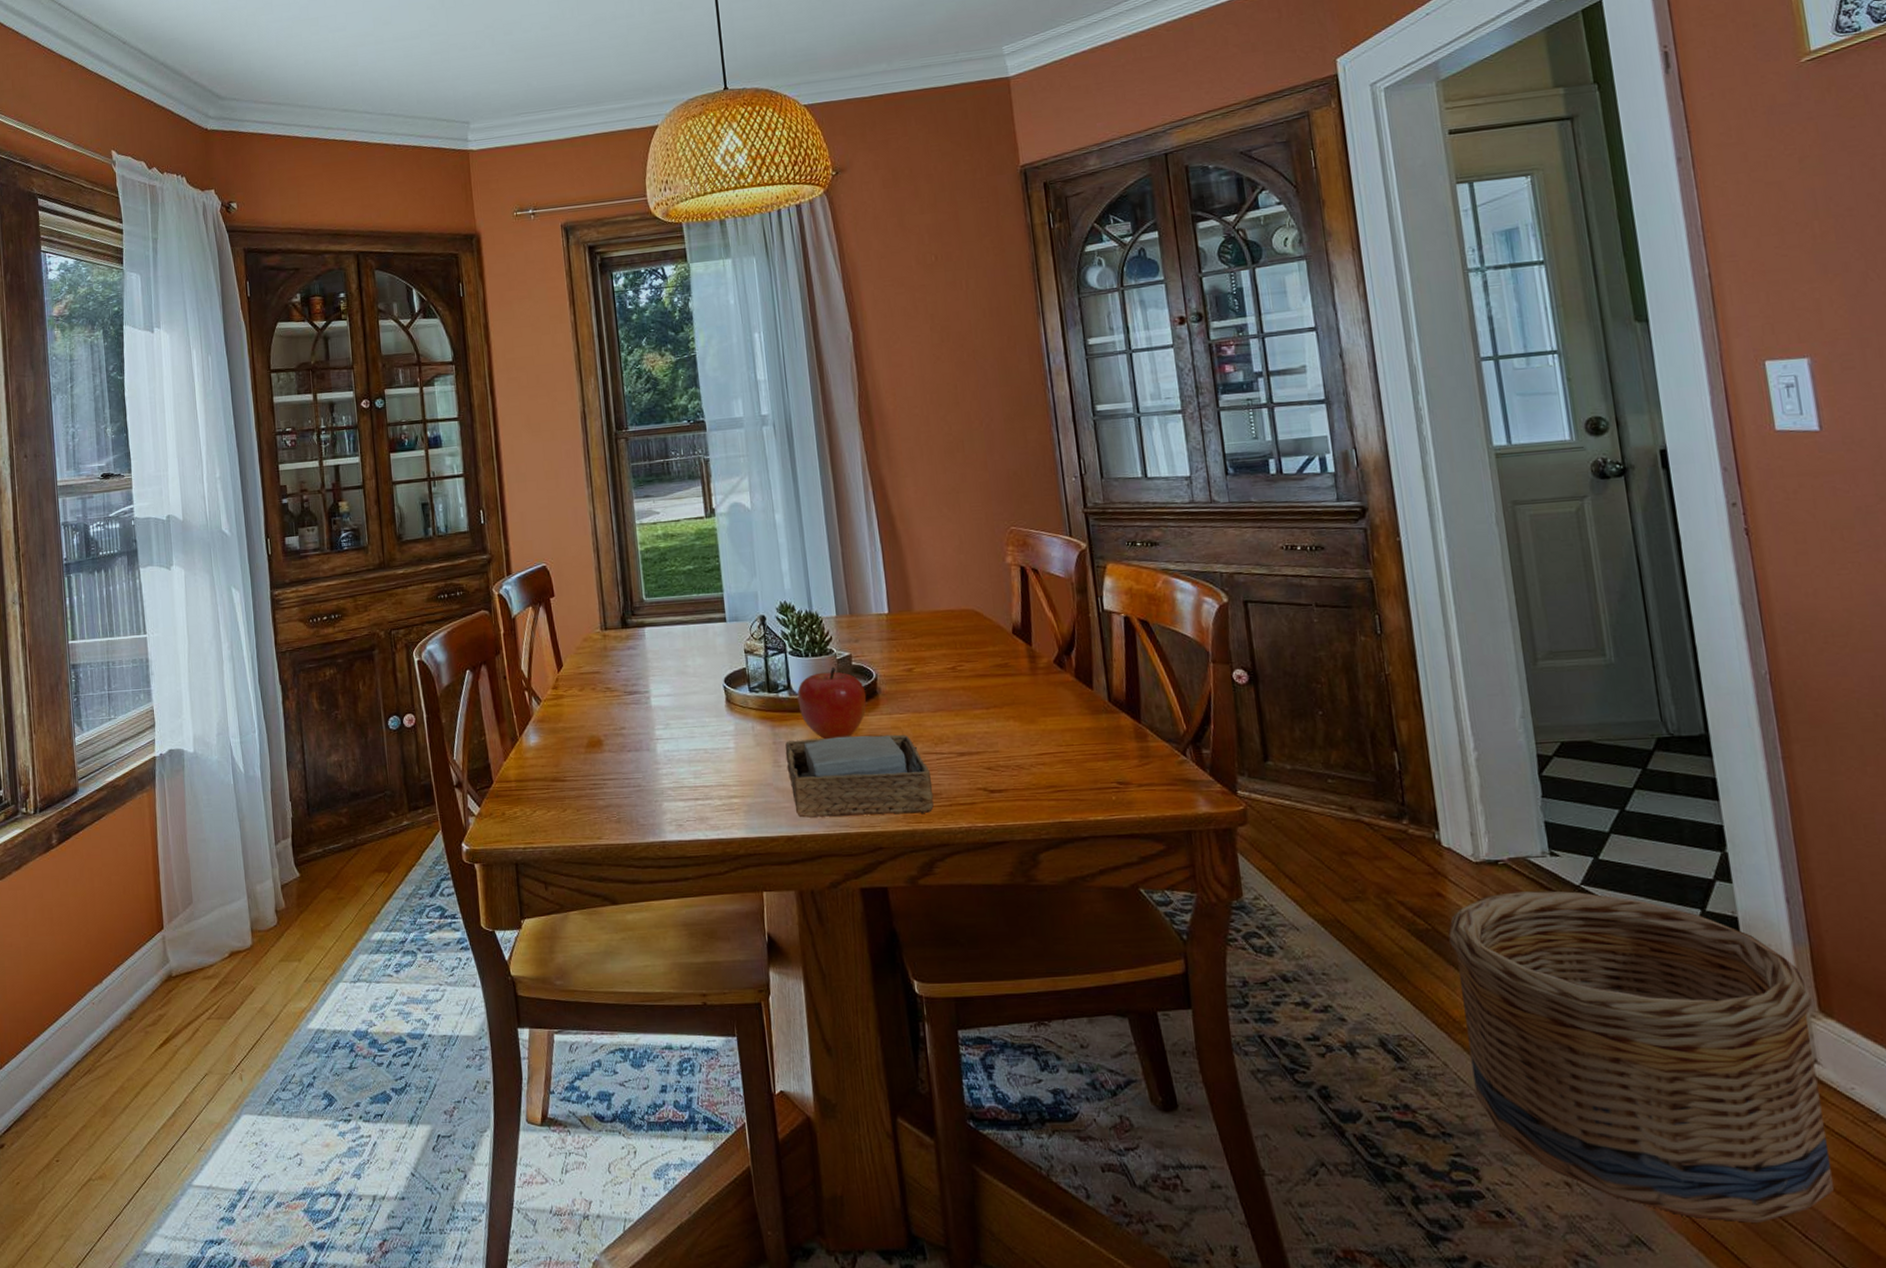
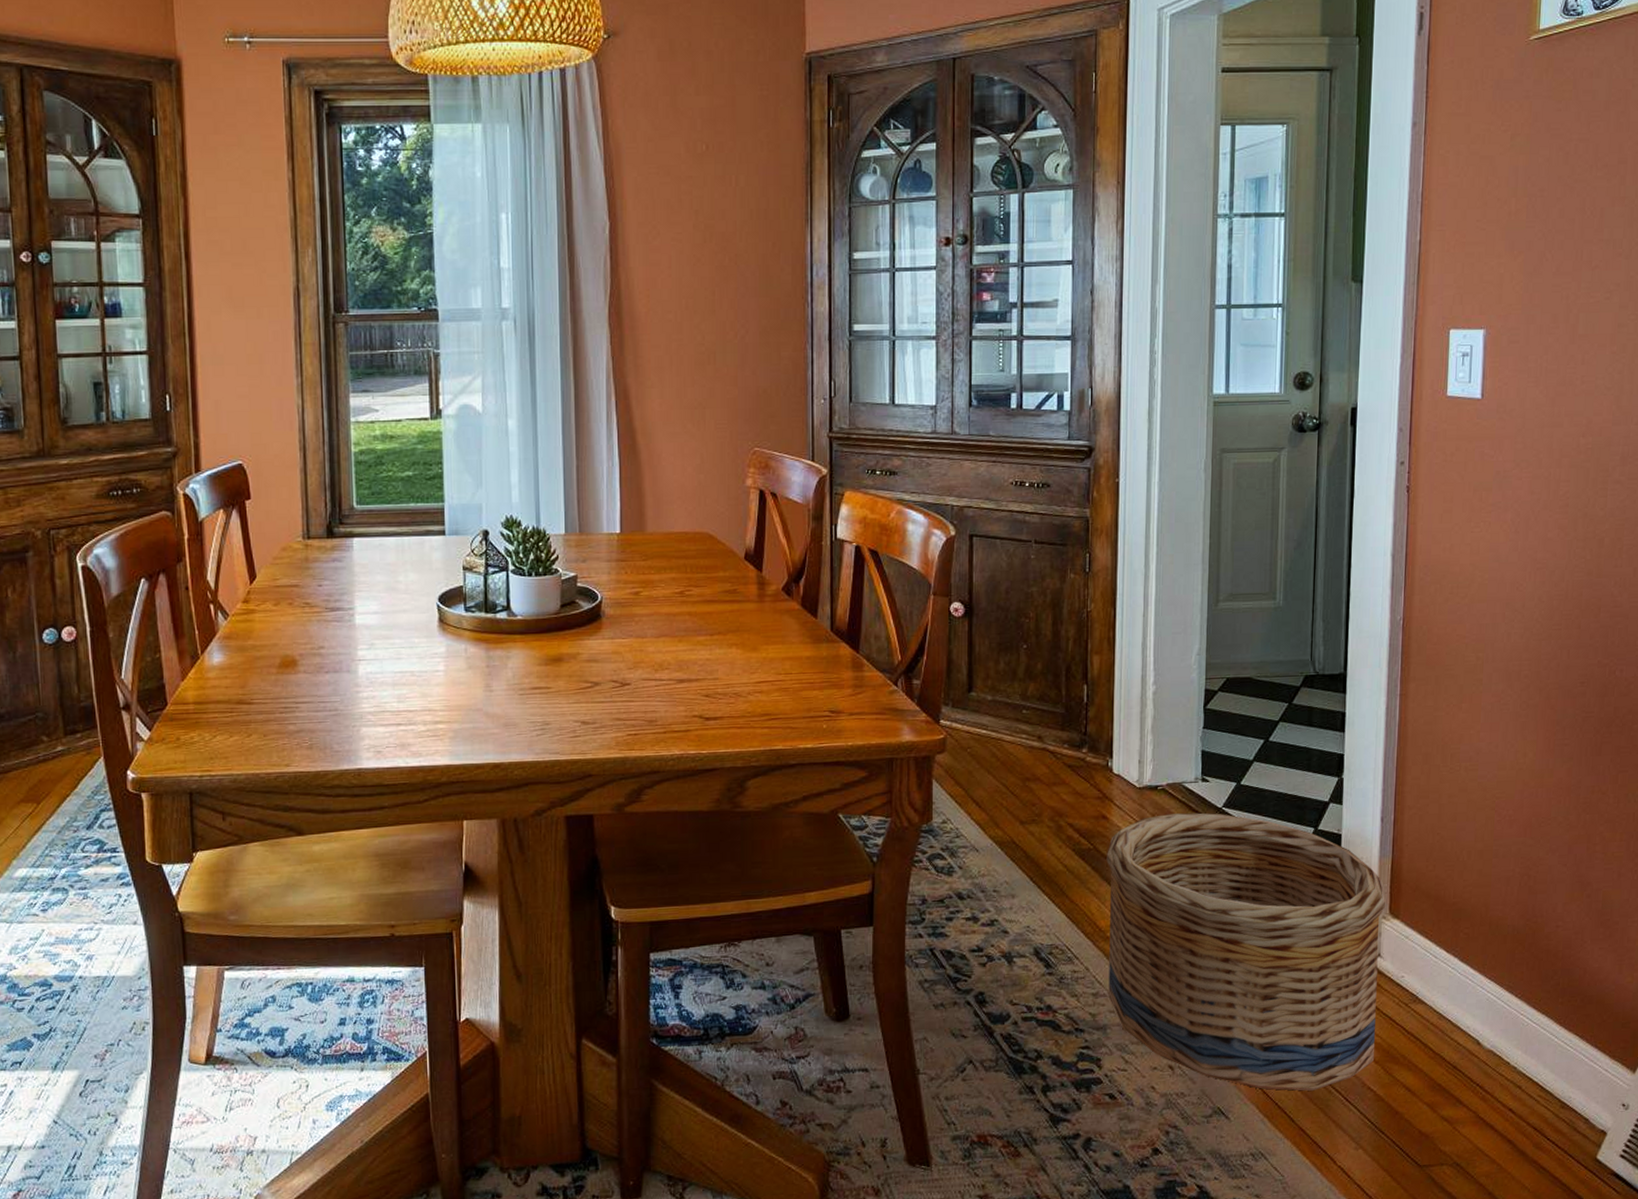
napkin holder: present [785,734,934,818] -> none [498,659,649,745]
fruit: present [797,666,867,740] -> none [516,587,589,664]

